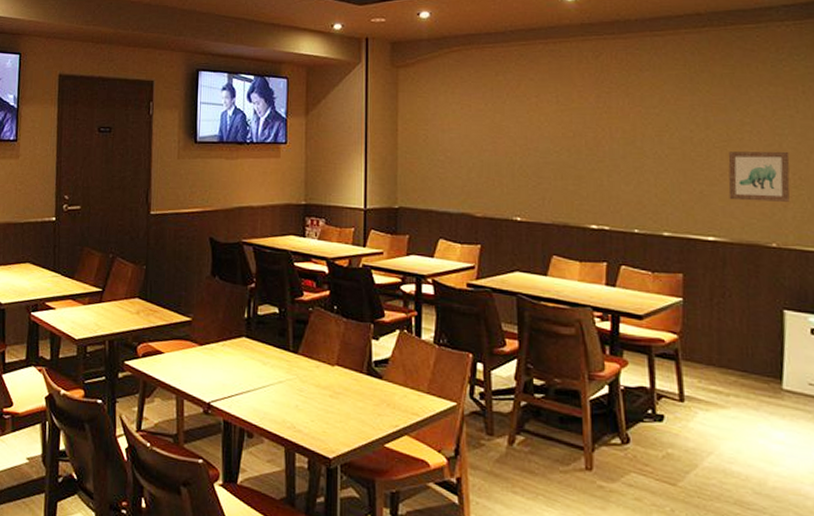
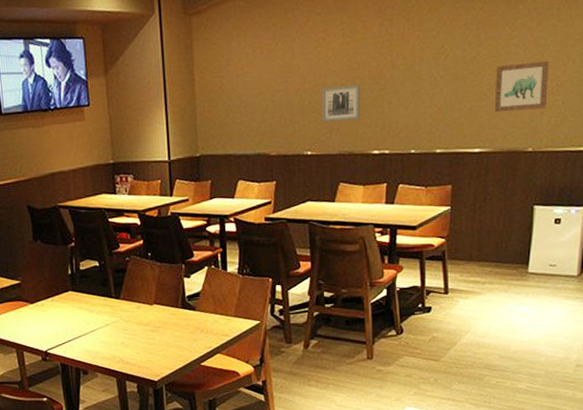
wall art: none [533,153,577,190] -> present [321,85,361,122]

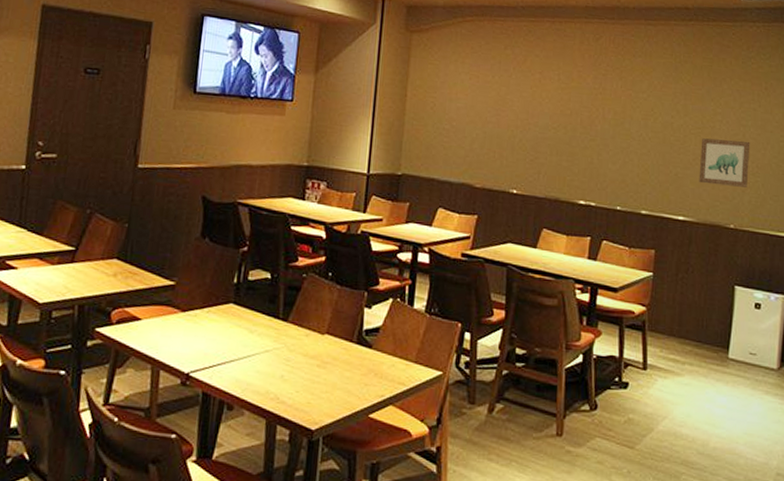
wall art: present [321,85,361,122] -> none [530,128,572,166]

